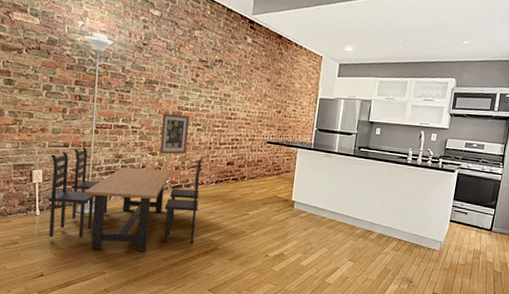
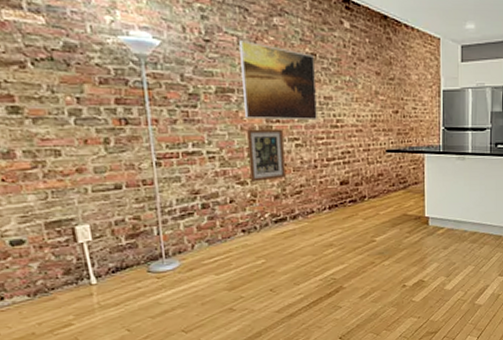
dining set: present [48,146,203,251] -> none [97,181,312,314]
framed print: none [162,46,221,112] -> present [239,40,317,121]

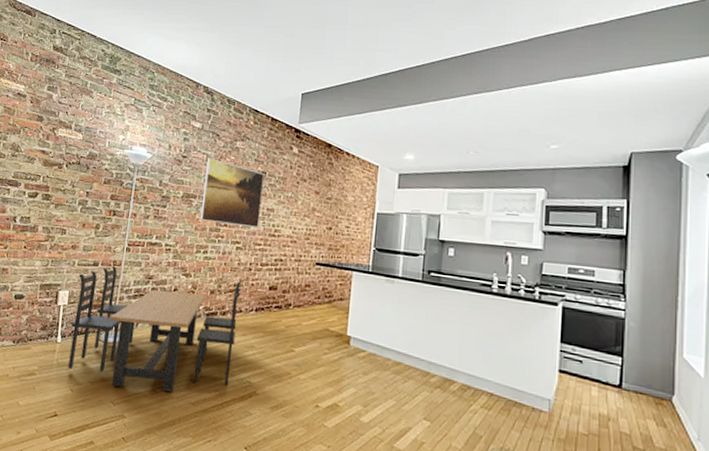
dining set: none [97,181,312,314] -> present [68,265,242,392]
wall art: present [247,129,286,182] -> none [193,229,228,276]

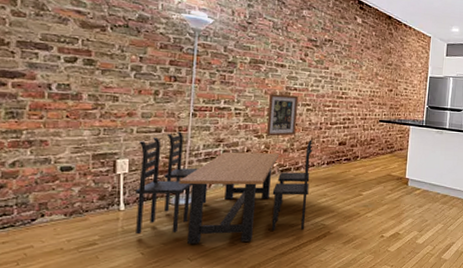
wall art: none [193,229,228,276] -> present [266,93,298,137]
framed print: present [200,158,264,228] -> none [269,25,331,92]

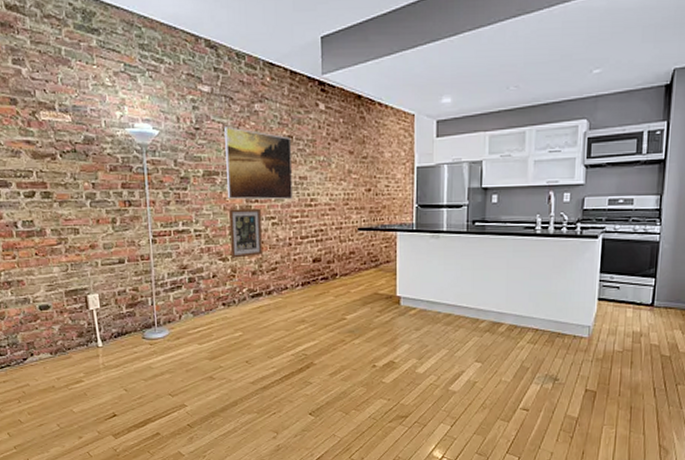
dining set: present [135,131,313,244] -> none [105,258,285,379]
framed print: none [269,25,331,92] -> present [224,127,293,200]

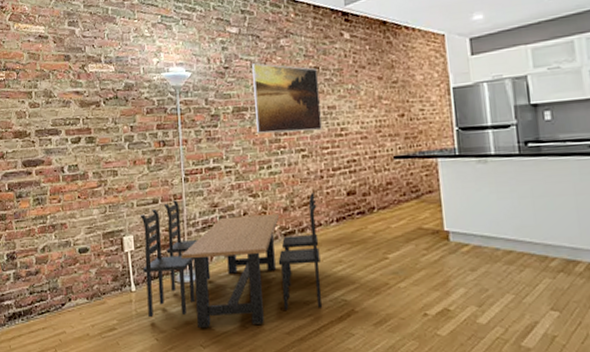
dining set: none [105,258,285,379] -> present [140,192,322,328]
wall art: present [229,208,262,258] -> none [258,141,294,194]

